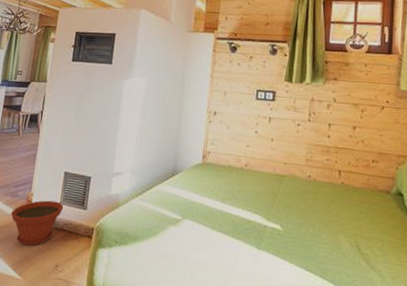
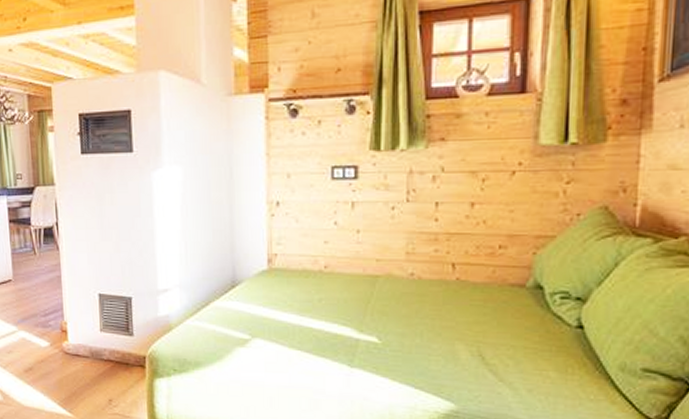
plant pot: present [11,200,64,246] -> none [46,328,106,381]

